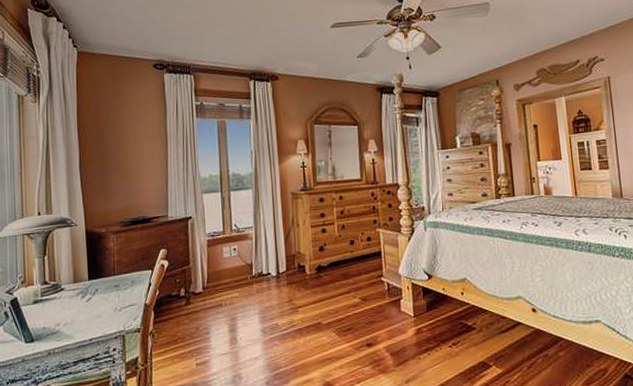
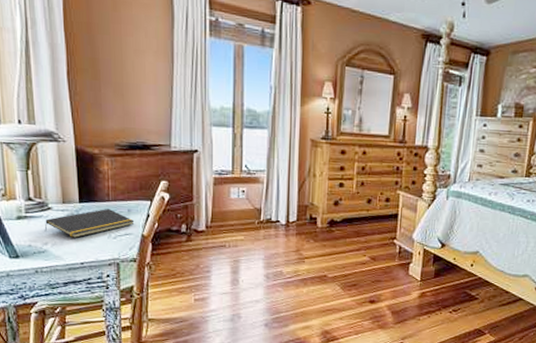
notepad: none [57,282,138,315] -> present [44,208,135,238]

